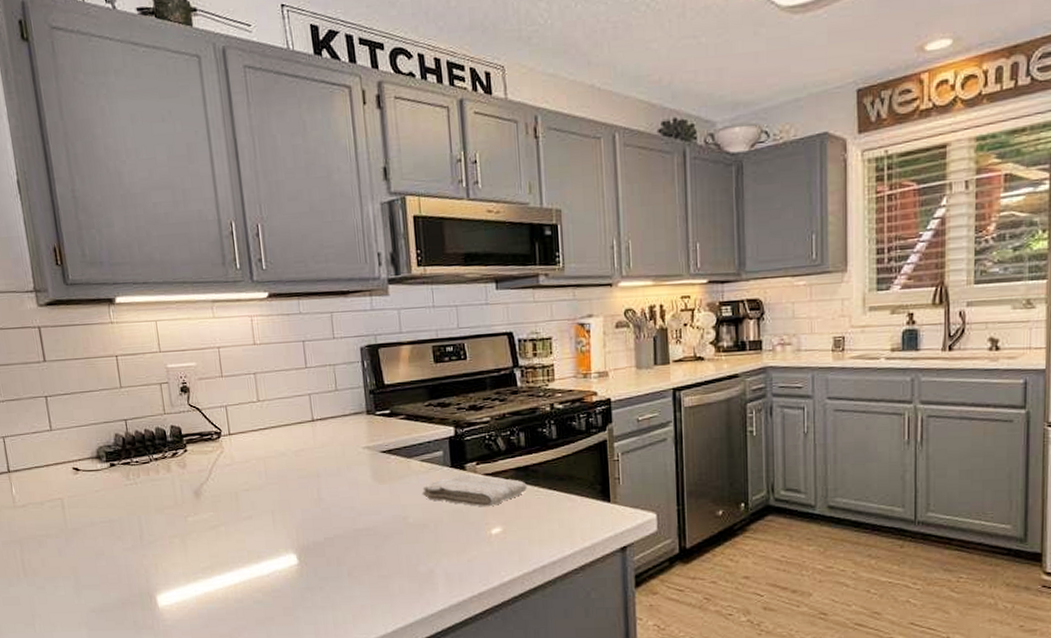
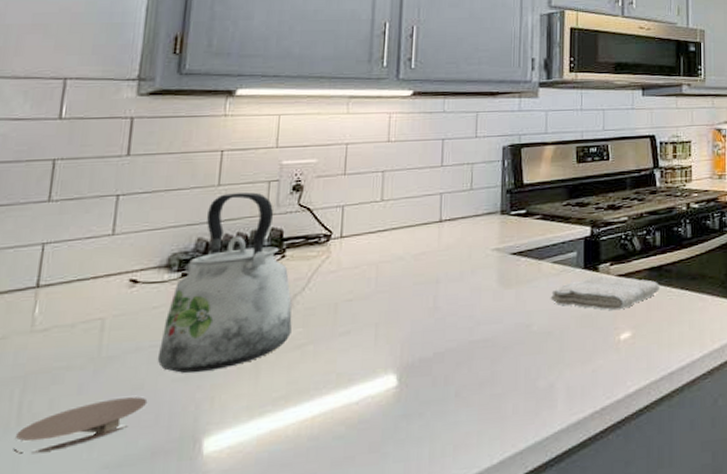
coaster: none [26,560,110,597] -> present [14,396,148,454]
kettle: none [107,394,205,545] -> present [157,192,292,373]

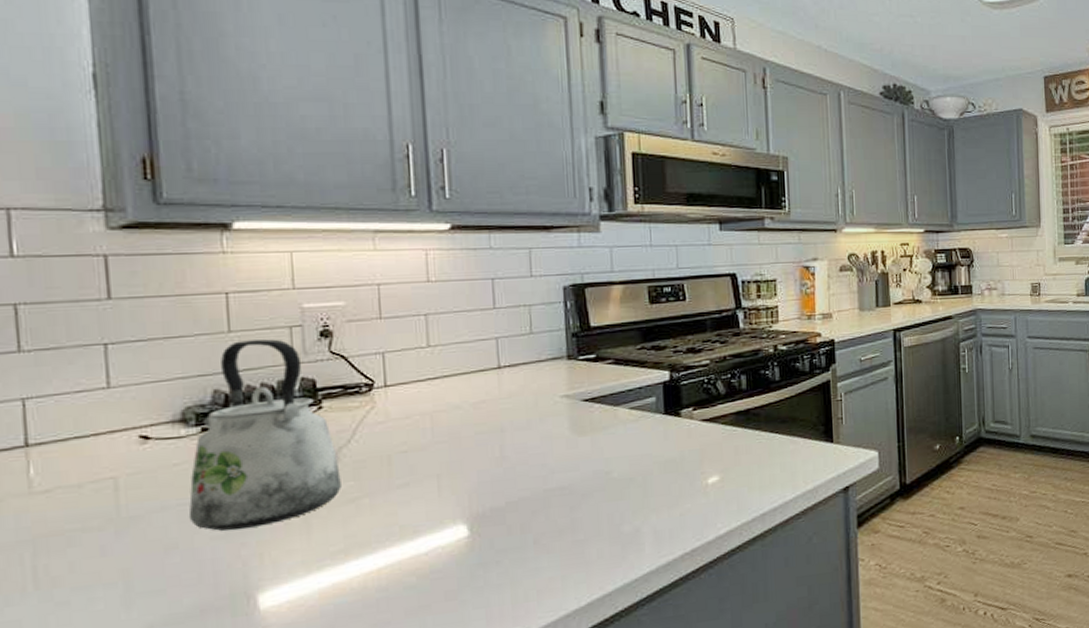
coaster: present [14,396,148,454] -> none [37,556,186,618]
washcloth: present [550,275,659,311] -> none [629,420,748,455]

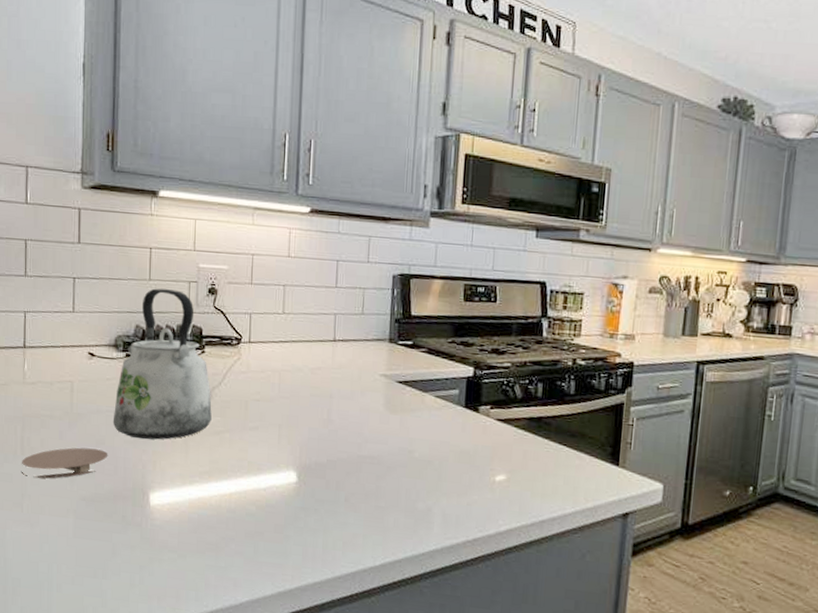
coaster: none [37,556,186,618] -> present [22,447,108,479]

